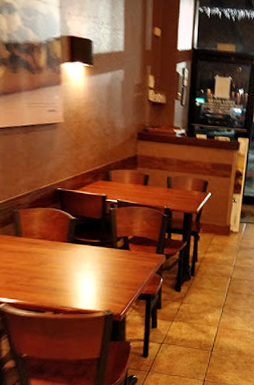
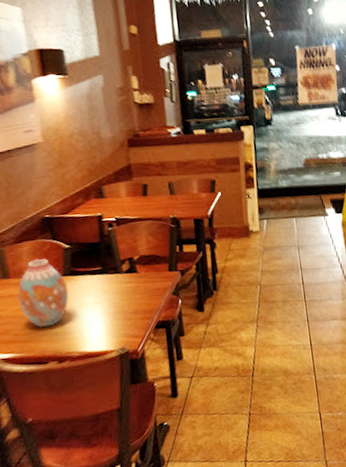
vase: none [26,224,70,283] -> present [17,258,69,328]

